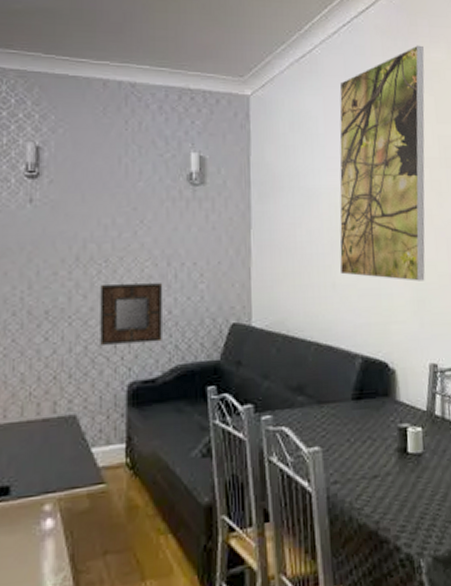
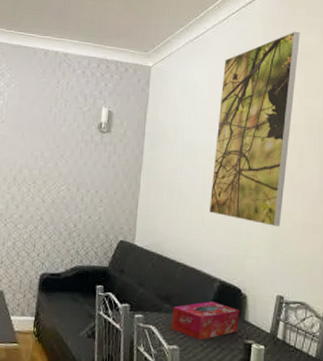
home mirror: present [100,283,163,345] -> none [24,200,72,247]
tissue box: none [308,383,390,435] -> present [171,301,240,340]

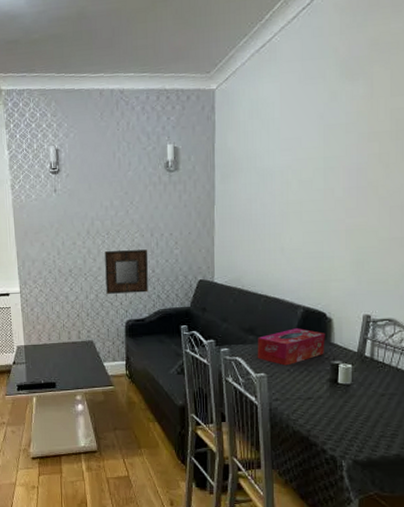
home mirror: none [24,200,72,247] -> present [105,249,148,294]
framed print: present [210,31,300,227] -> none [289,17,384,246]

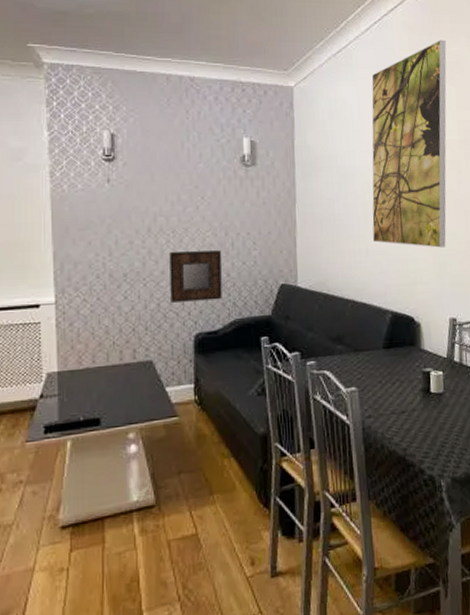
tissue box: present [257,328,325,366] -> none [346,335,415,377]
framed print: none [289,17,384,246] -> present [371,40,447,248]

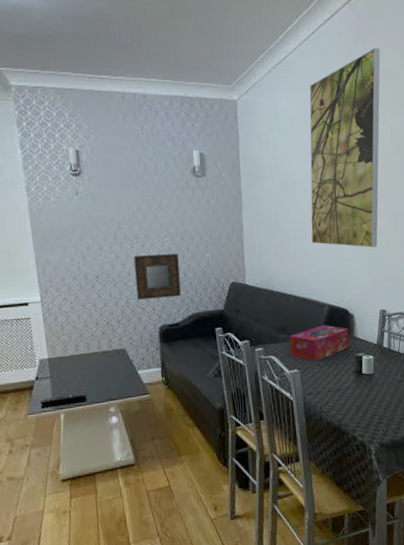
tissue box: none [346,335,415,377] -> present [289,325,349,361]

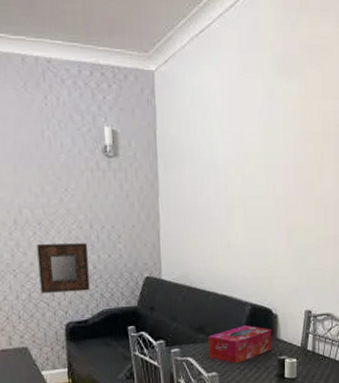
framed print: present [309,47,380,248] -> none [234,19,314,243]

